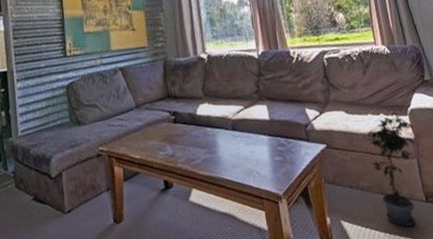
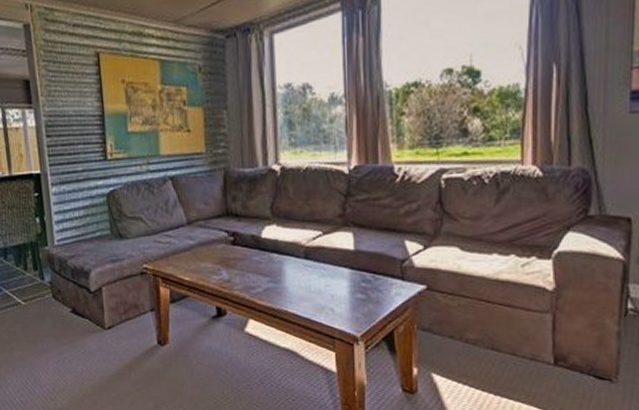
potted plant: present [361,112,417,226] -> none [478,254,559,389]

